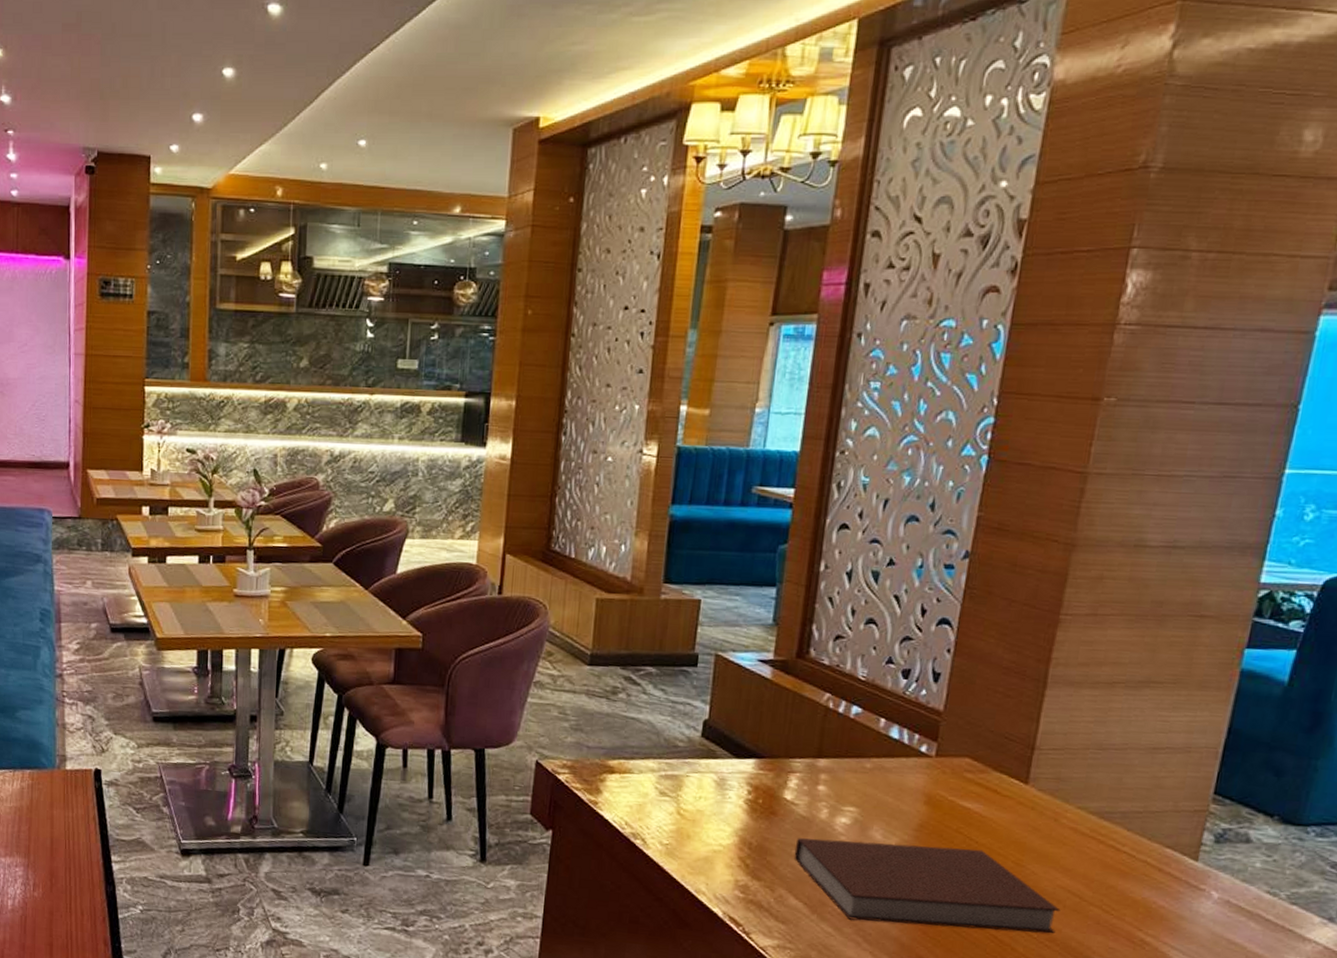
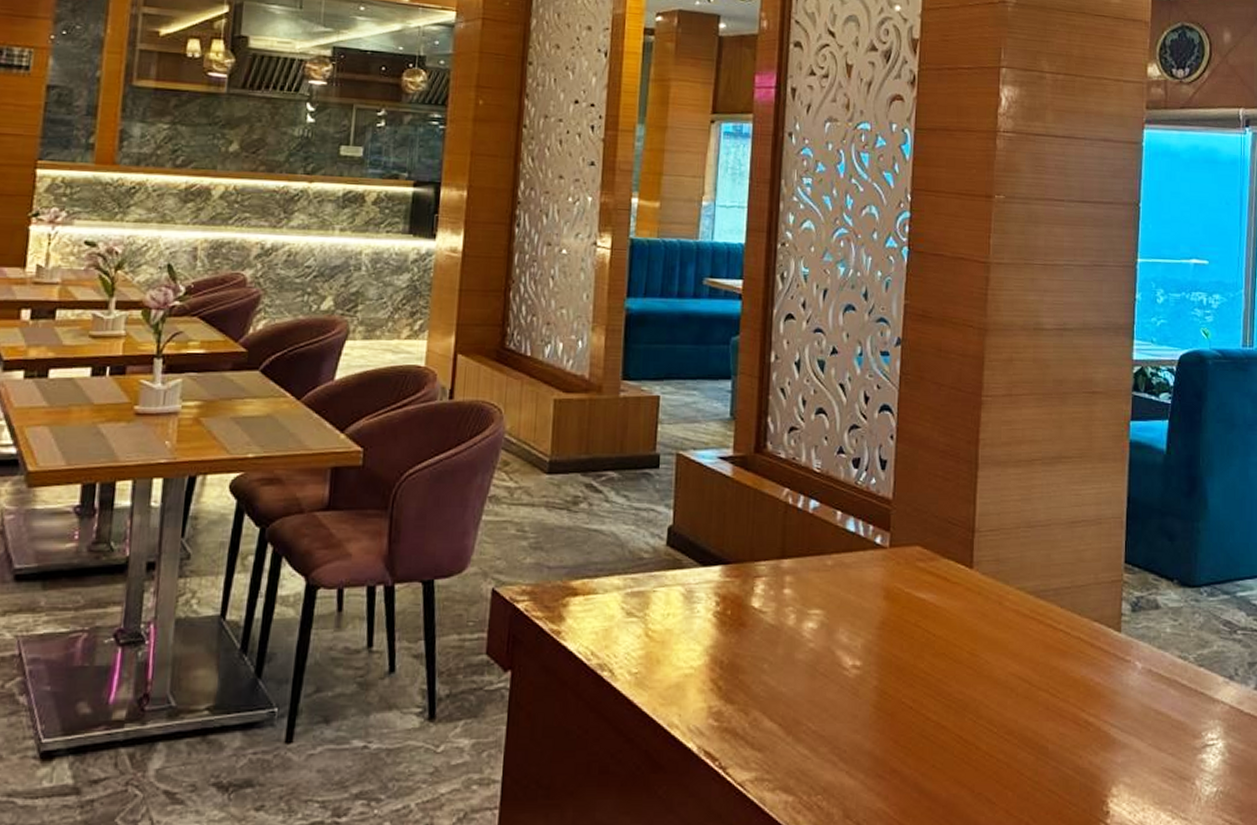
notebook: present [793,838,1061,934] -> none [765,643,1014,737]

